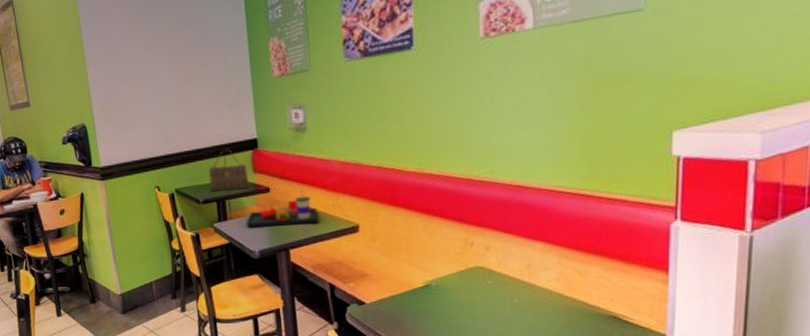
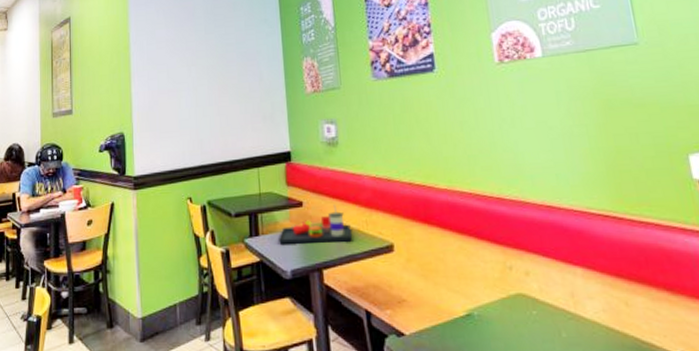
handbag: present [208,148,250,192] -> none [241,160,283,205]

